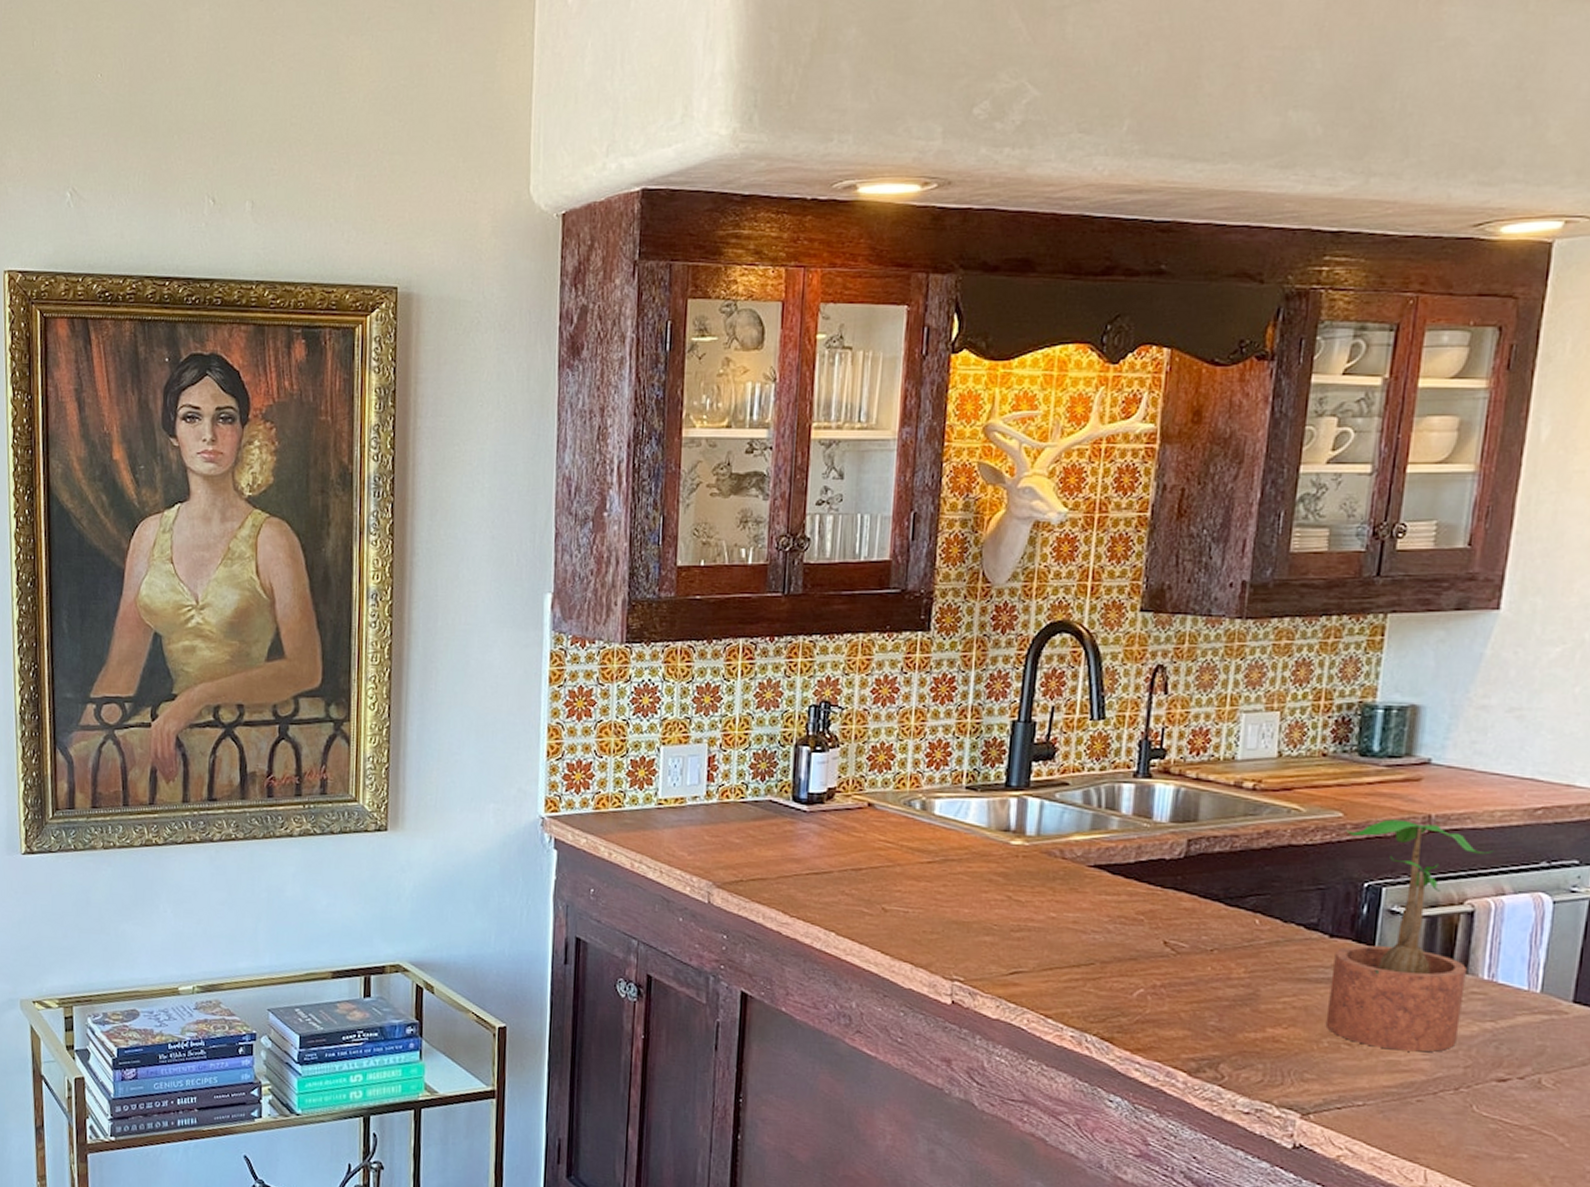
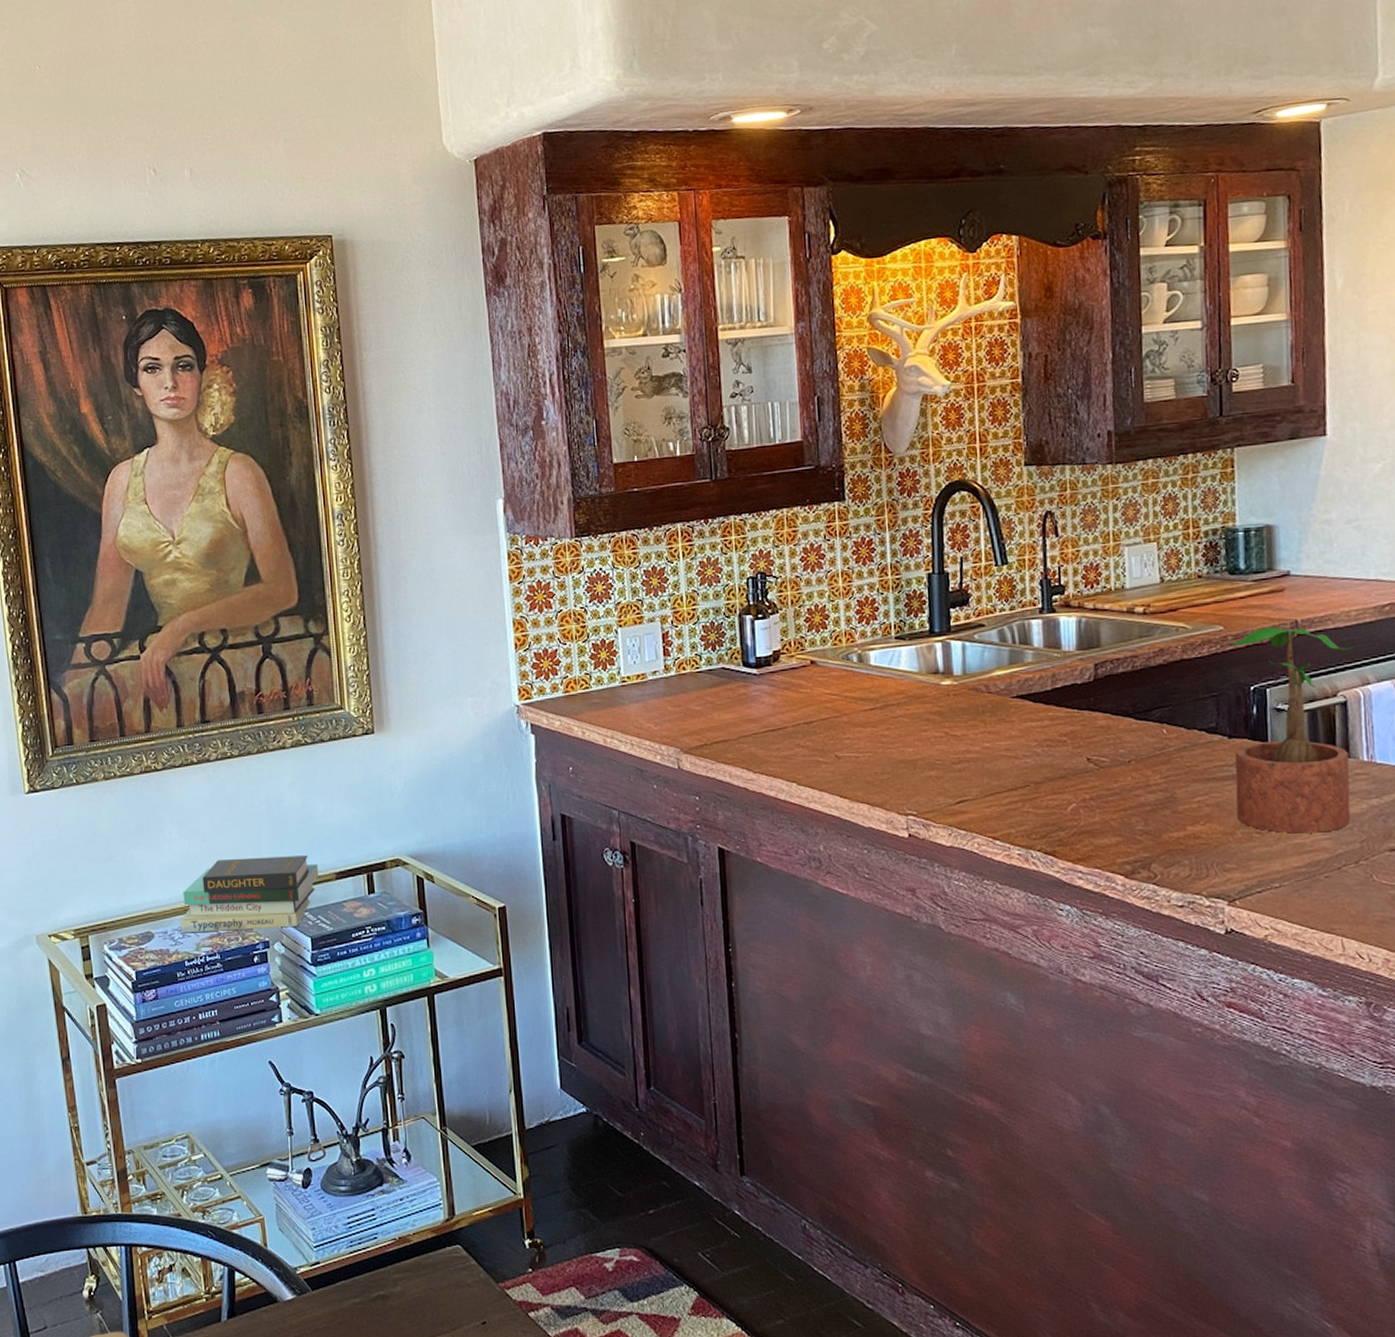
books: none [167,944,315,1023] -> present [180,855,319,934]

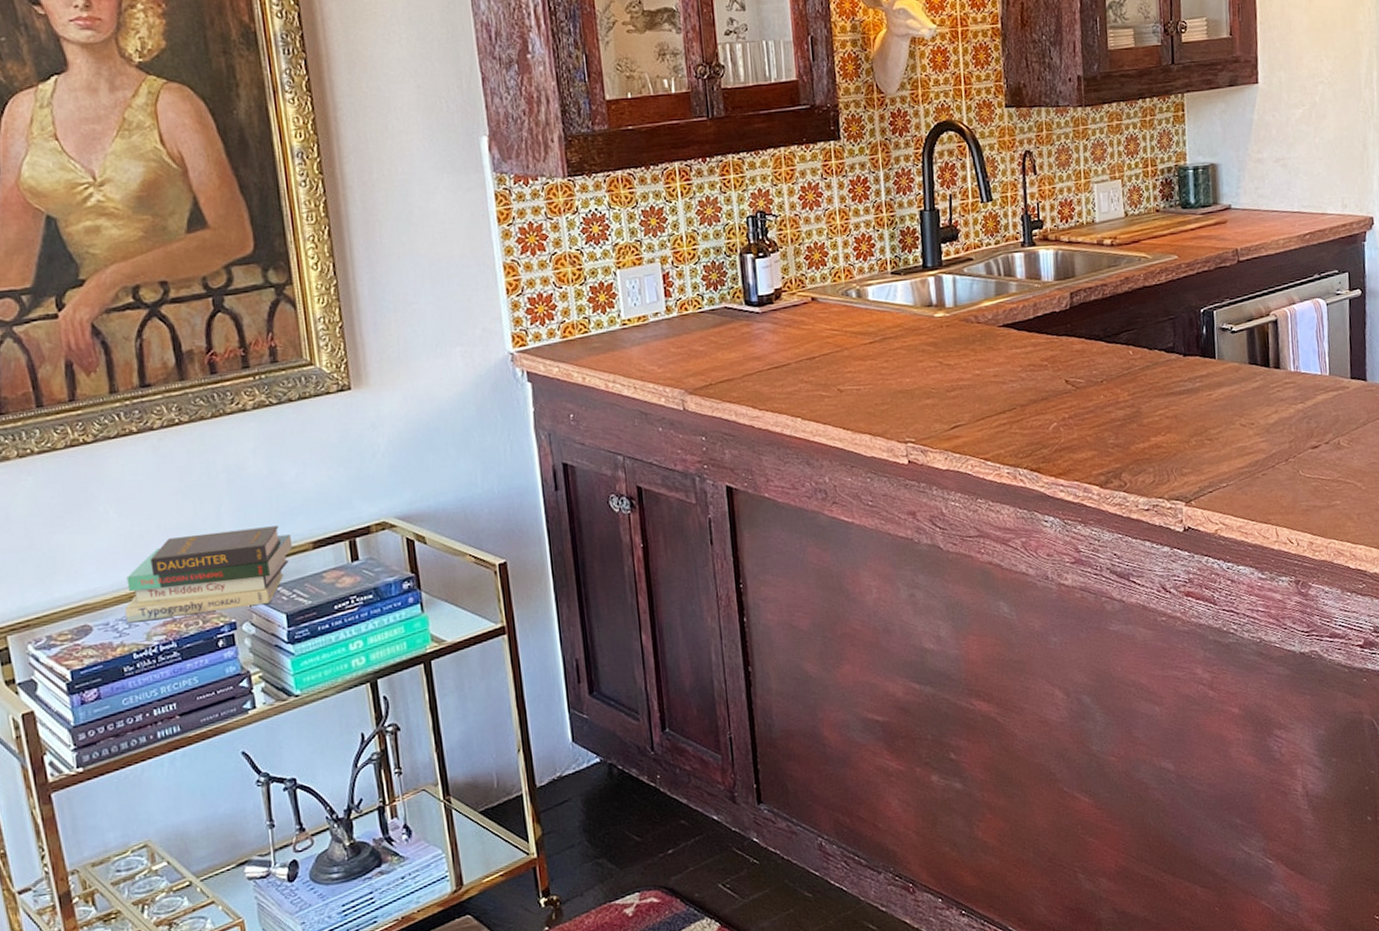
potted plant: present [1227,627,1355,834] -> none [1181,255,1283,439]

